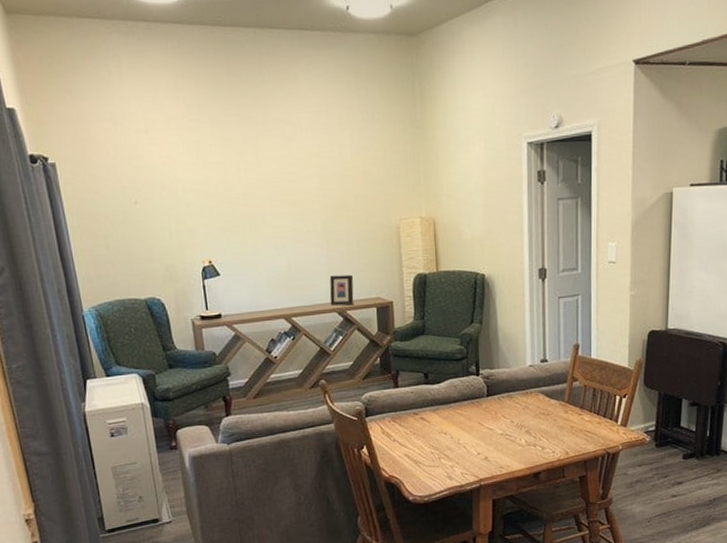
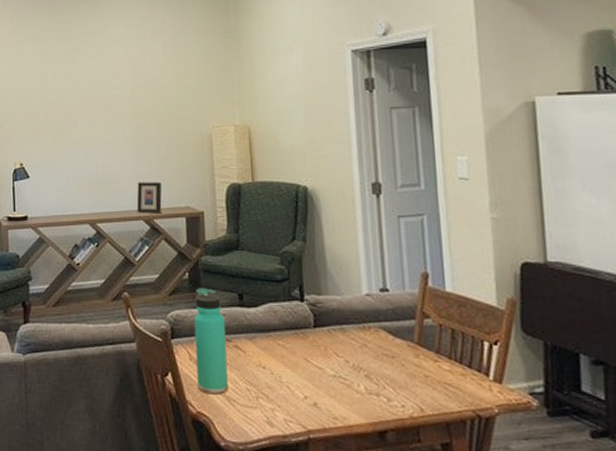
thermos bottle: none [386,370,415,460] -> present [194,288,228,395]

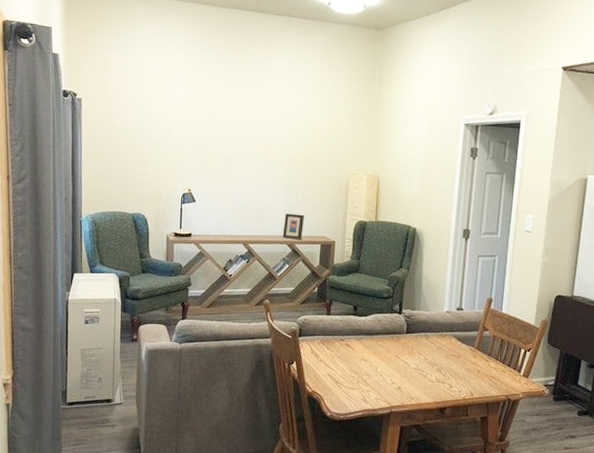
thermos bottle: present [194,288,228,395] -> none [315,300,341,379]

